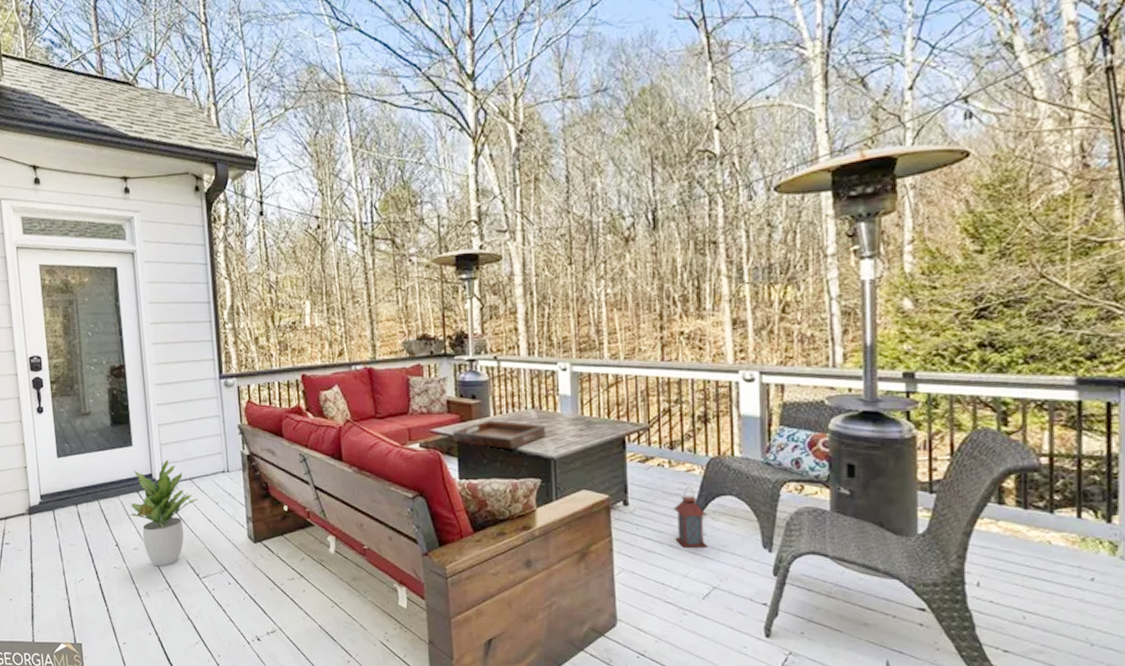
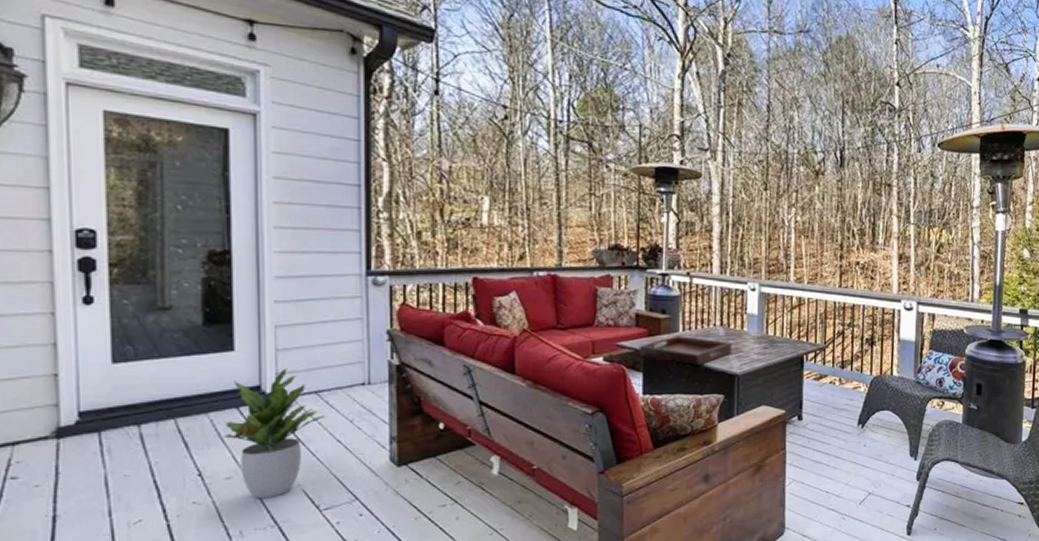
lantern: present [673,486,707,548] -> none [840,402,868,458]

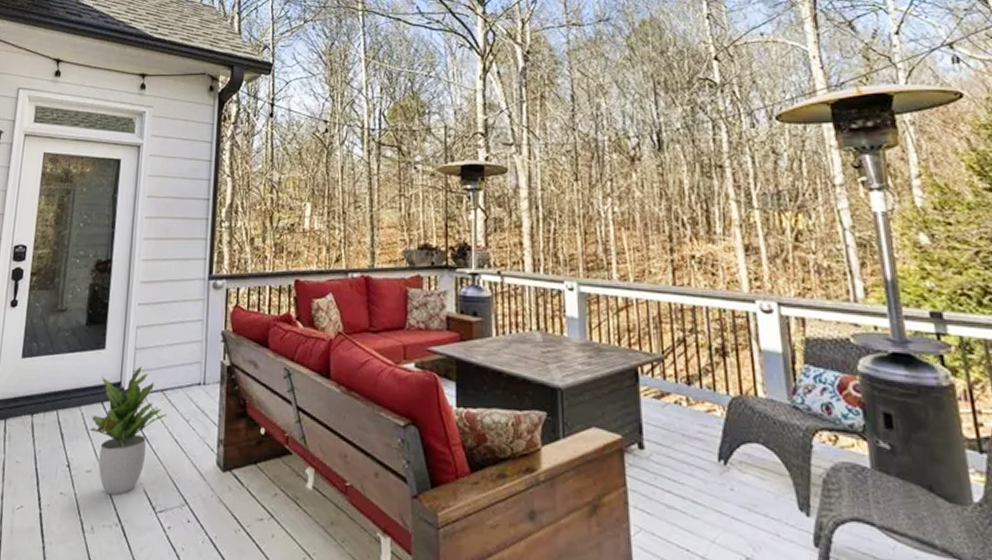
serving tray: present [638,336,733,366] -> none [450,341,553,377]

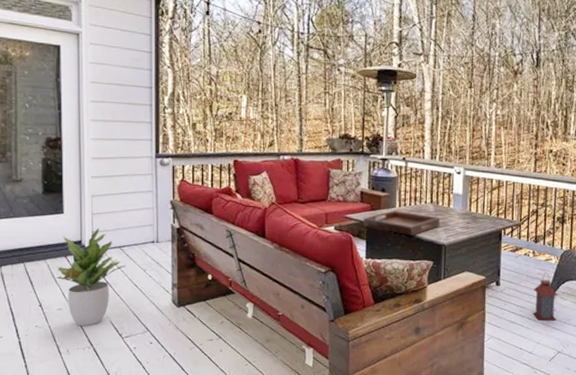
serving tray: none [450,341,553,377] -> present [363,210,441,237]
lantern: none [694,429,735,507] -> present [533,272,558,321]

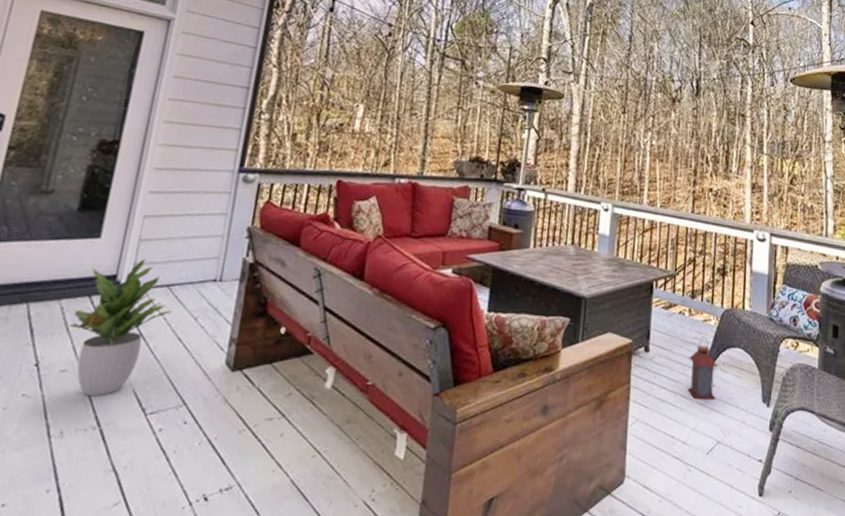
serving tray: present [363,210,441,237] -> none [487,252,582,285]

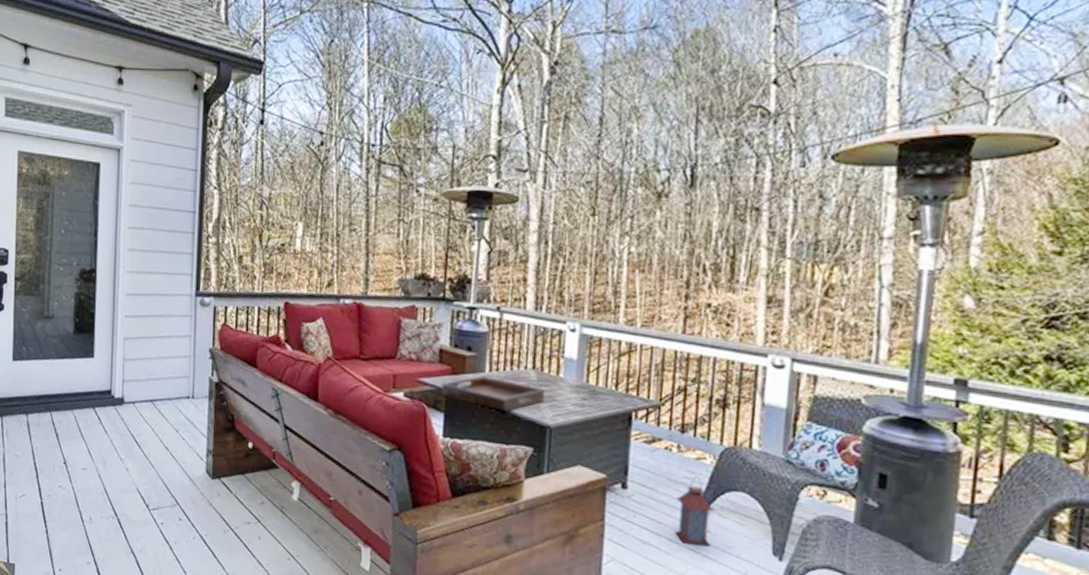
potted plant: present [68,259,171,397] -> none [82,376,157,492]
serving tray: none [487,252,582,285] -> present [440,376,545,412]

